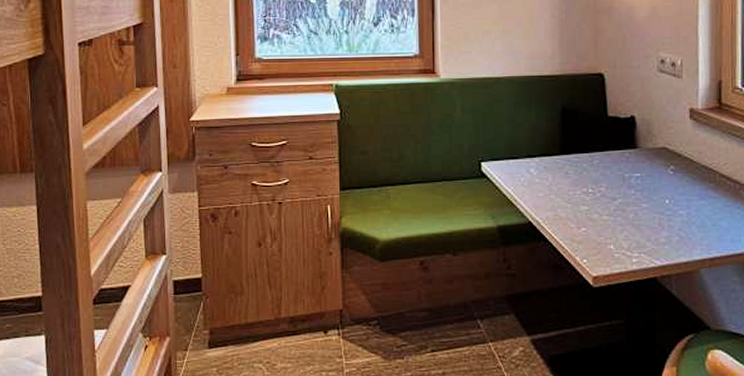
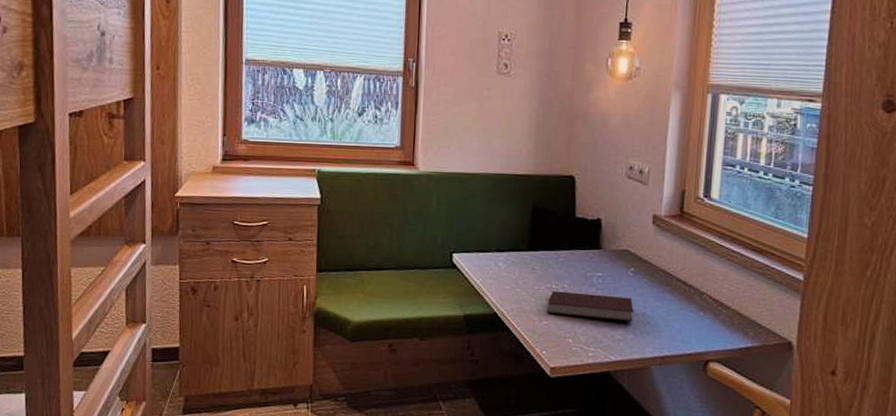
notebook: none [584,195,677,223] -> present [546,291,634,321]

